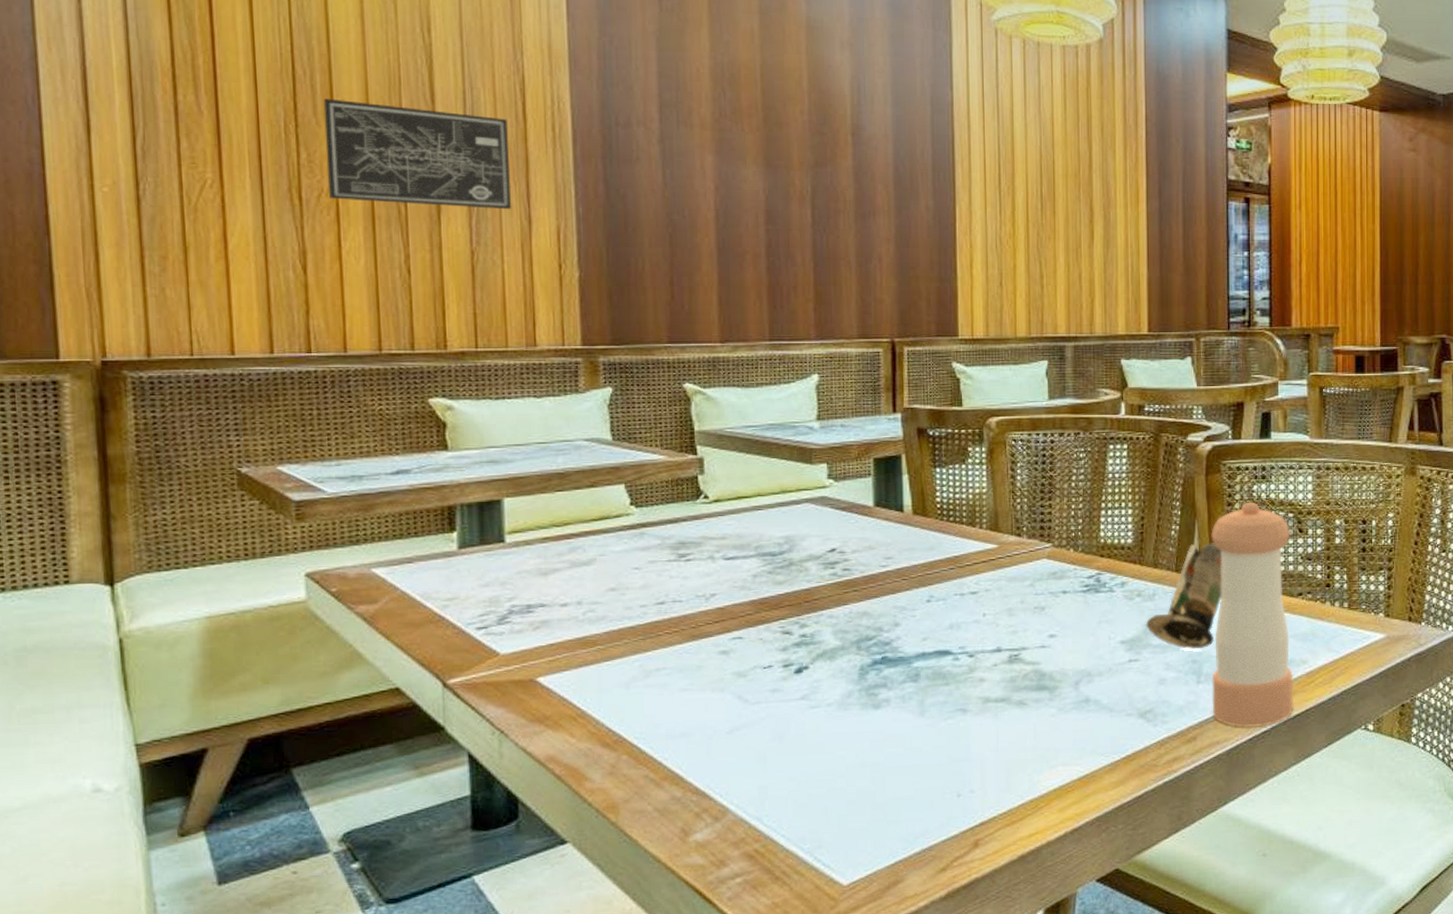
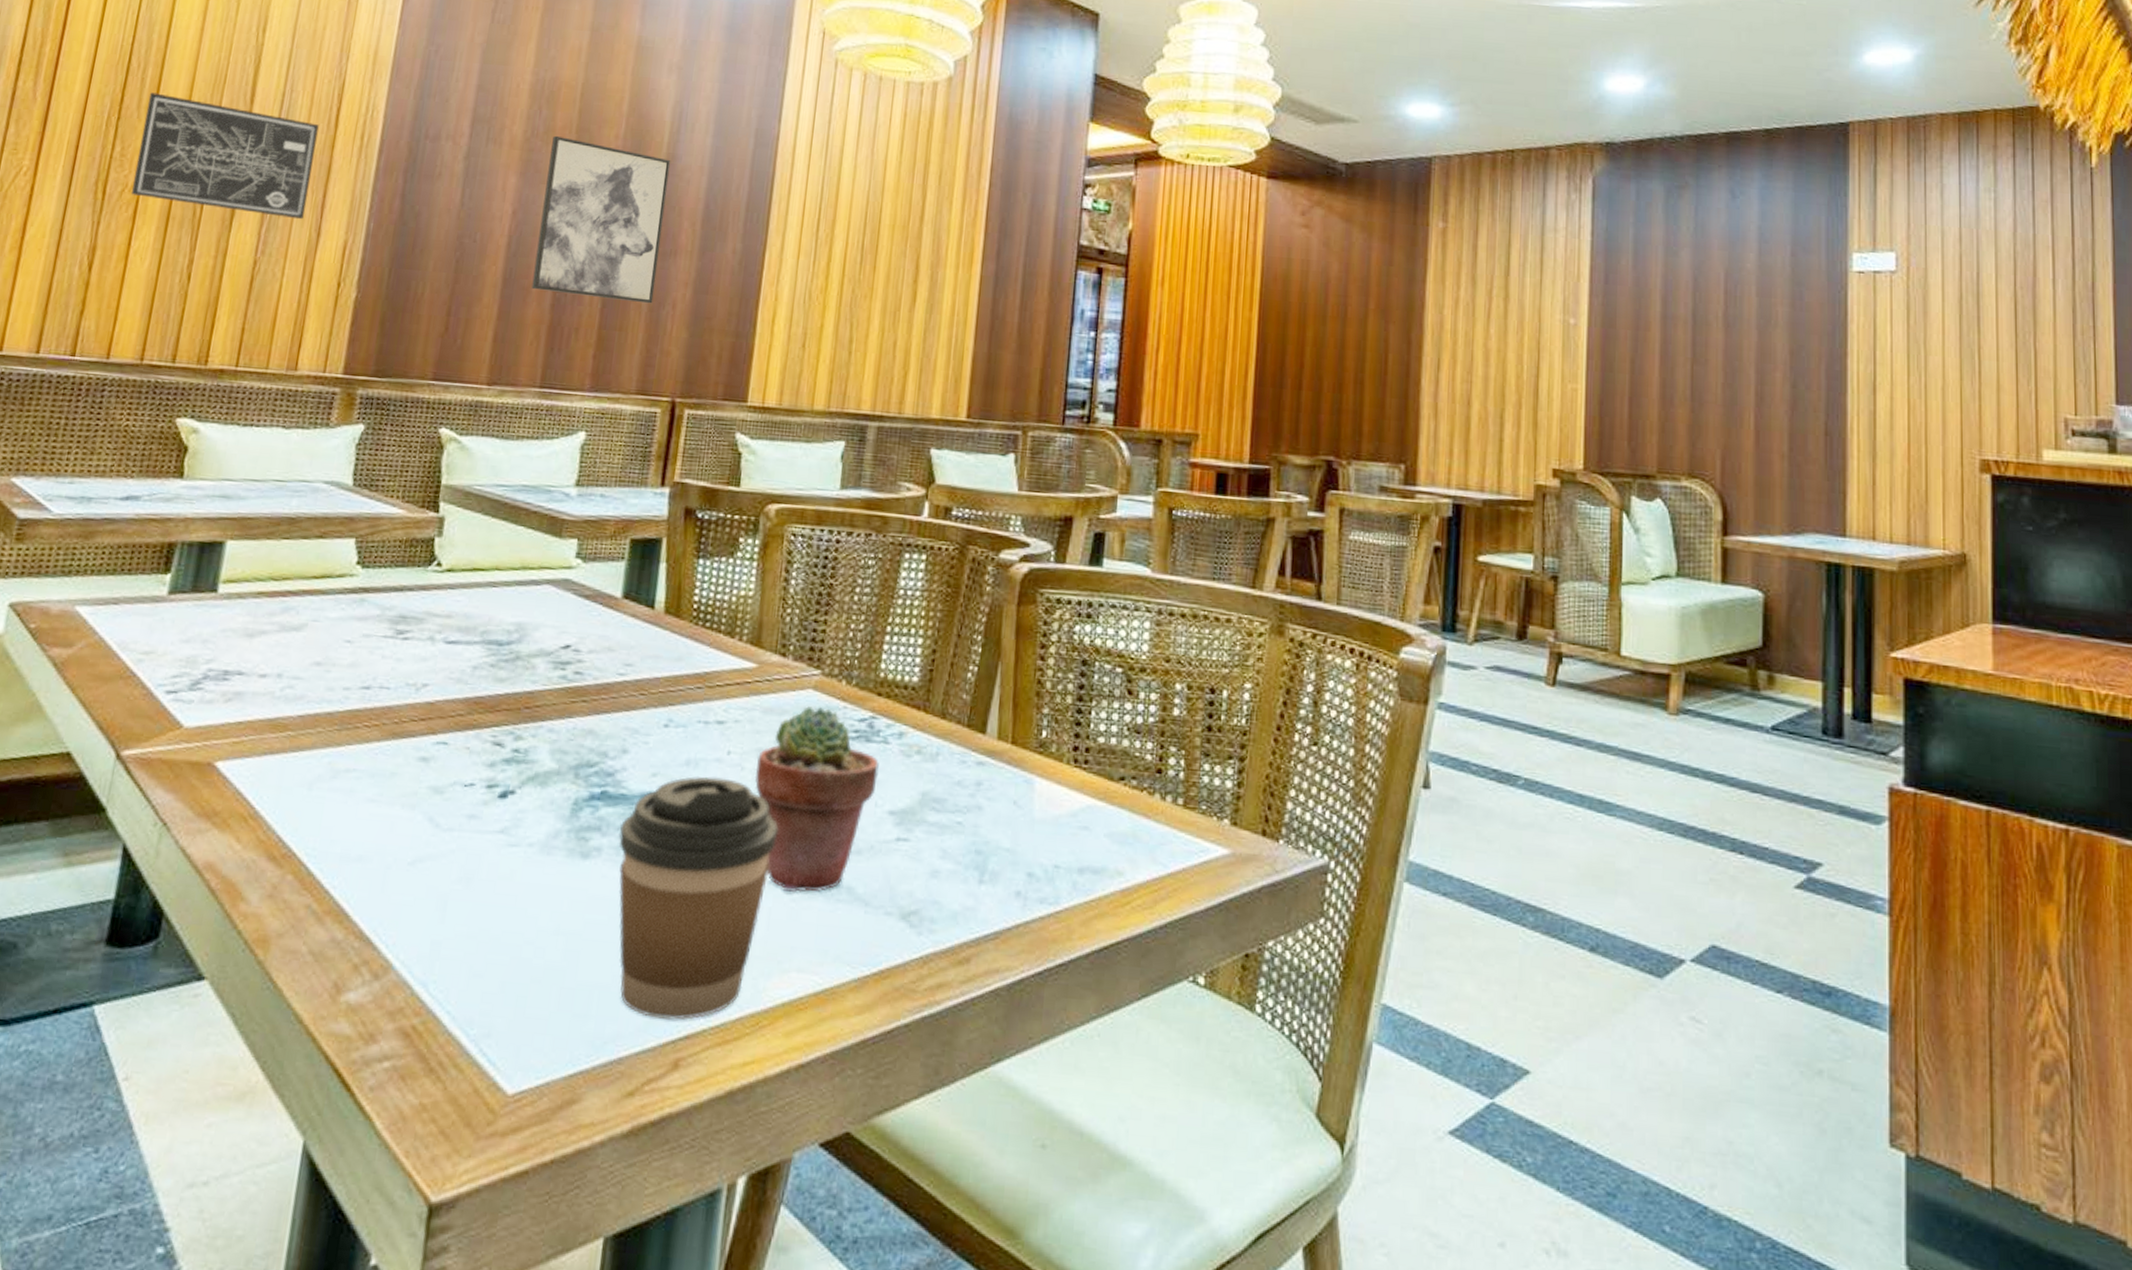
wall art: none [741,114,860,260] -> present [531,135,671,304]
coffee cup: none [902,634,1033,815] -> present [618,775,778,1020]
potted succulent: none [1008,571,1108,710] -> present [754,706,879,892]
can: present [1145,543,1222,649] -> none [922,693,1028,836]
pepper shaker: present [1211,502,1293,727] -> none [994,646,1116,957]

